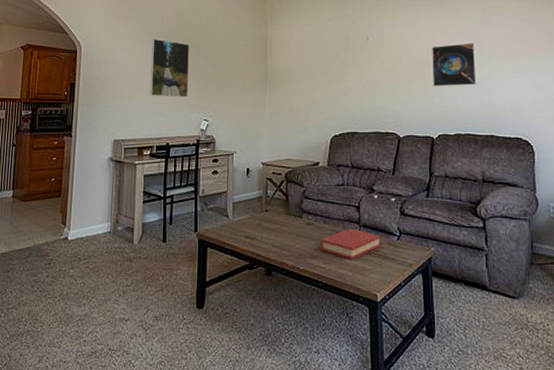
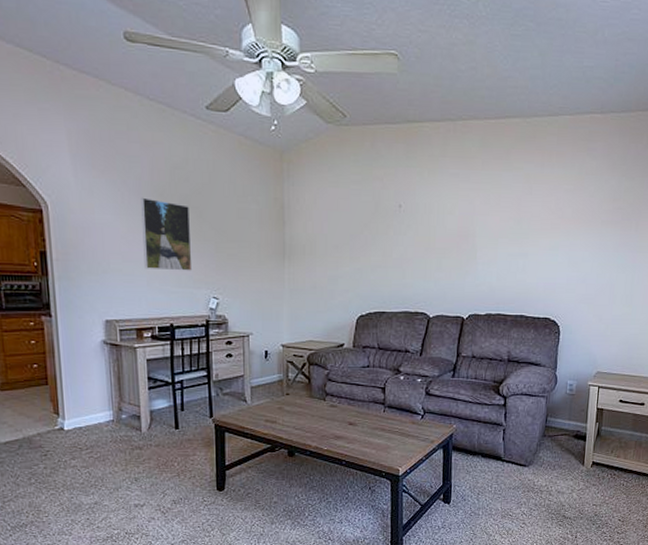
hardback book: present [320,228,381,260] -> none [343,409,405,439]
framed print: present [432,42,477,87] -> none [467,214,515,264]

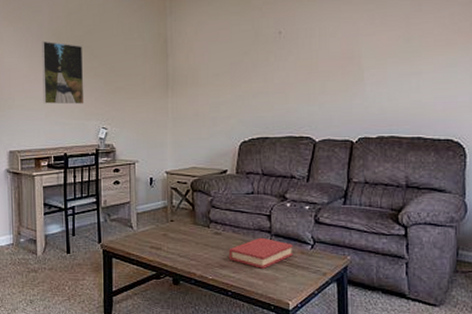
hardback book: none [343,409,405,439] -> present [228,237,293,269]

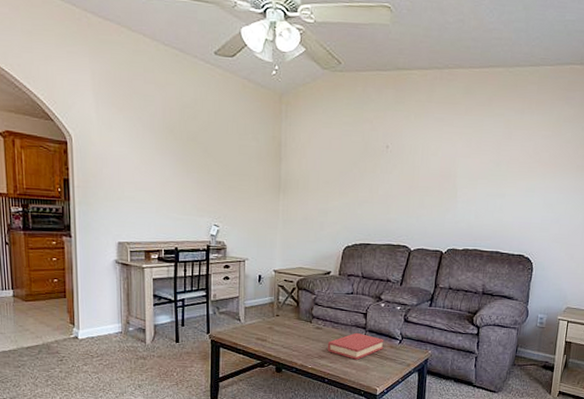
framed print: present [42,41,84,105] -> none [154,132,197,201]

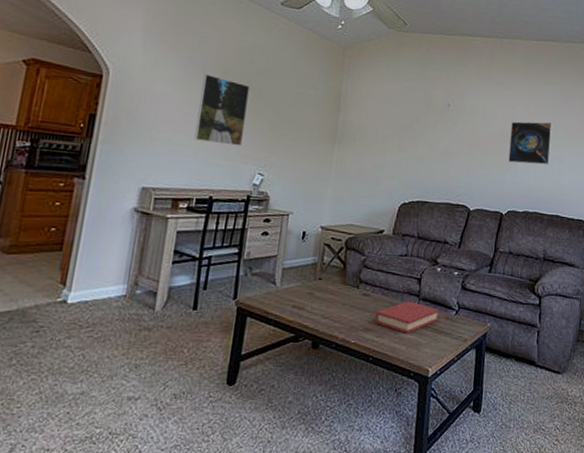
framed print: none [154,132,197,201] -> present [194,73,250,146]
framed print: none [448,157,495,203] -> present [508,121,553,165]

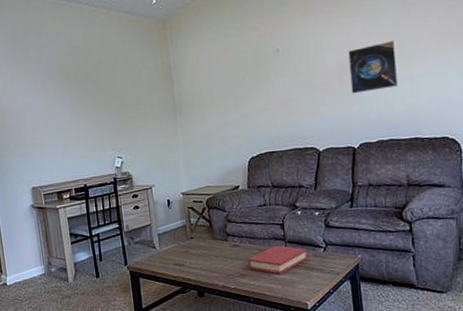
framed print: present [194,73,250,146] -> none [51,79,98,140]

